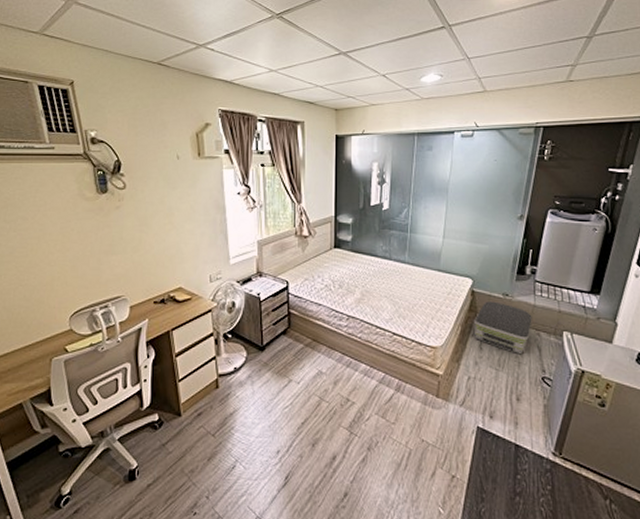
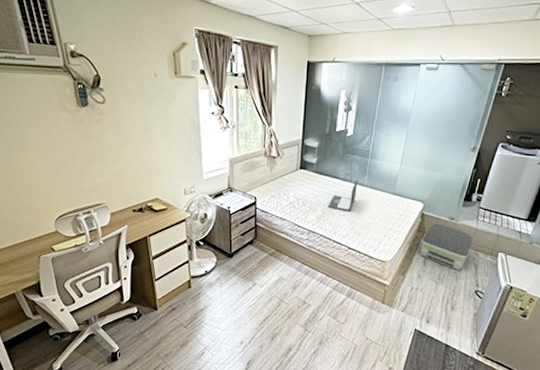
laptop: none [367,257,398,294] -> present [327,180,358,213]

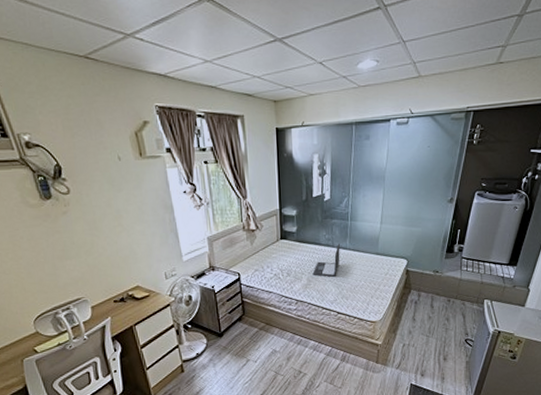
air purifier: present [420,223,473,271] -> none [408,278,458,322]

